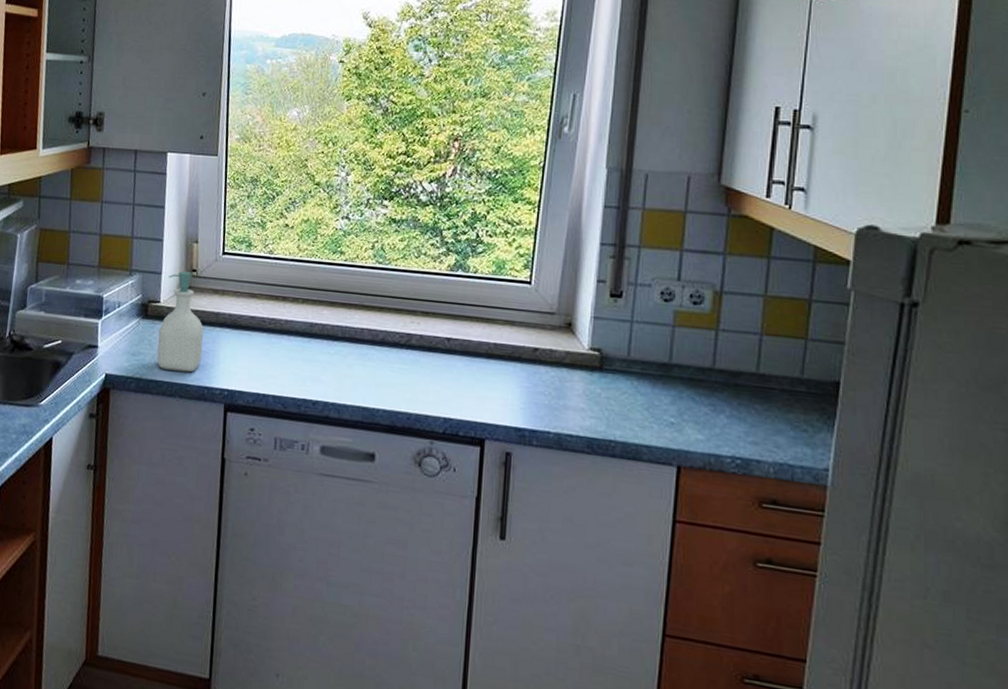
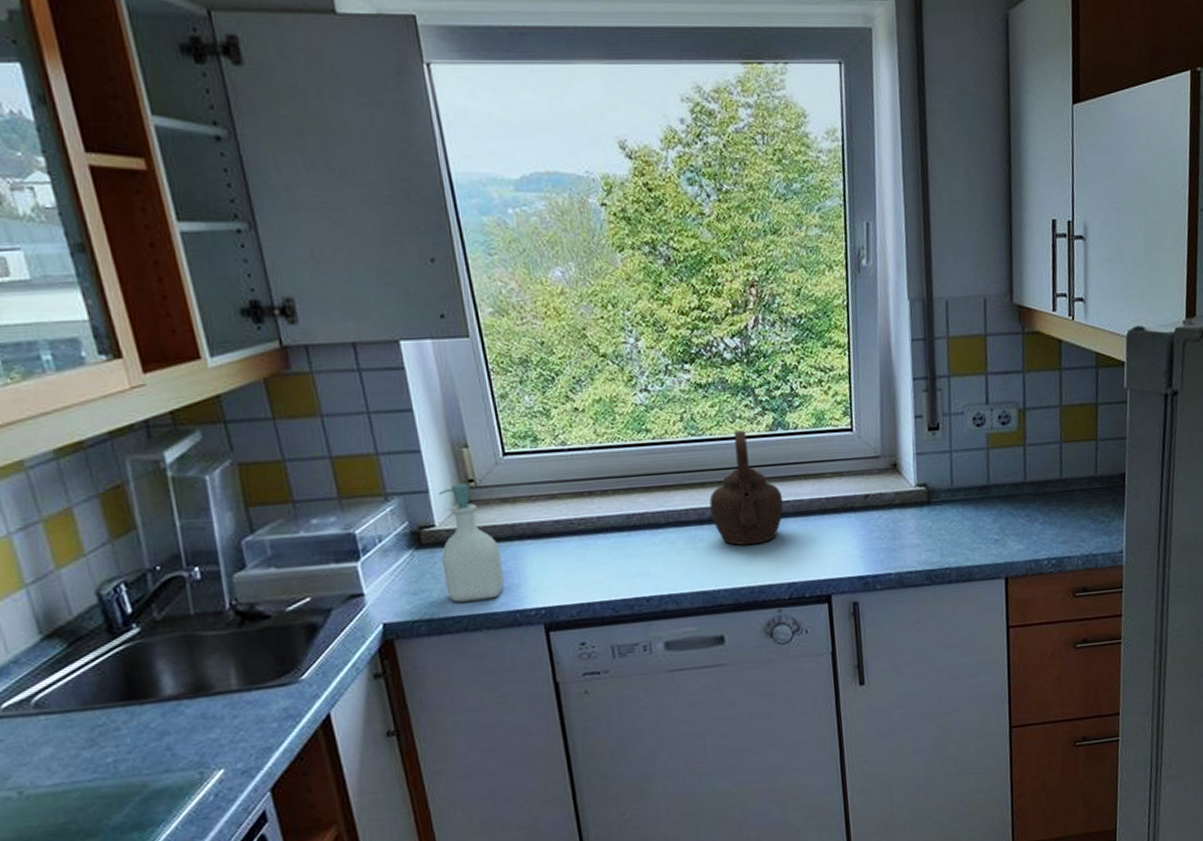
teapot: none [383,266,453,374] -> present [709,430,784,546]

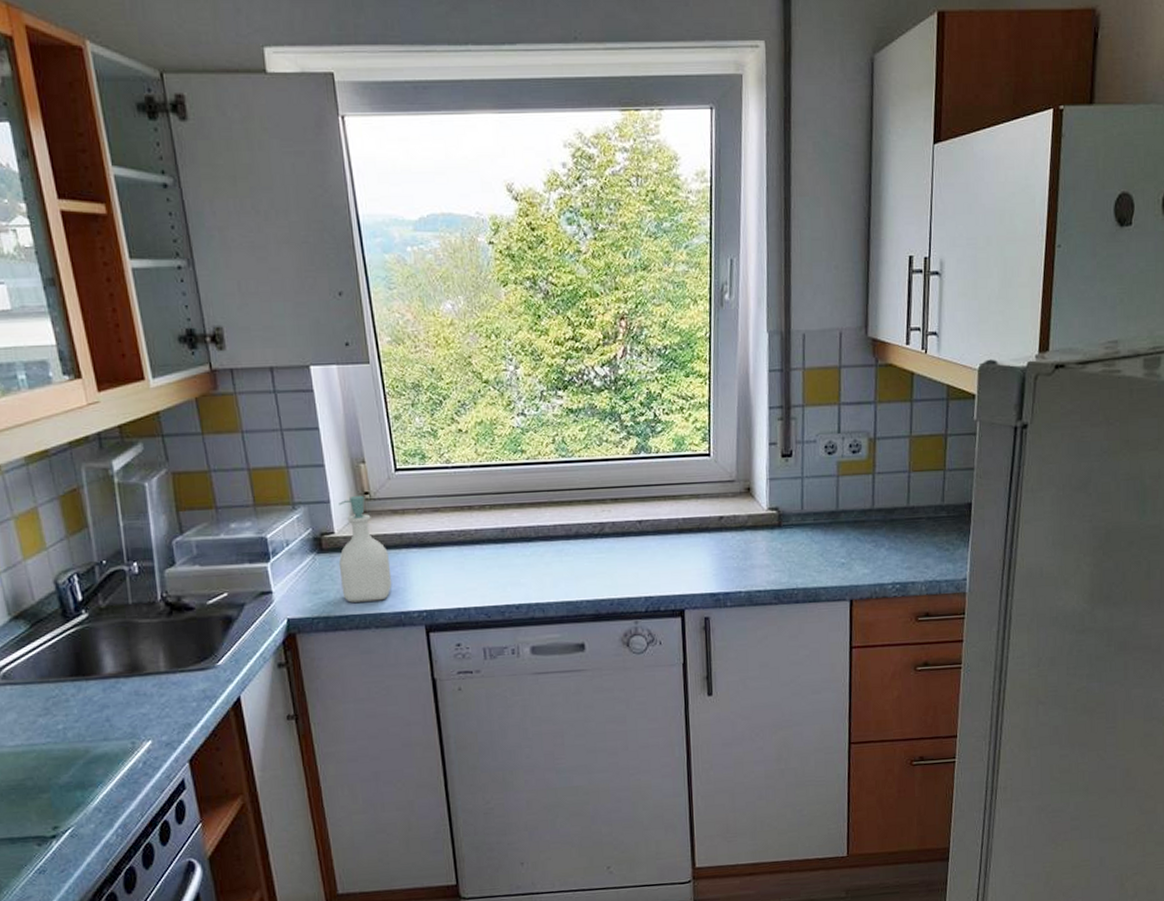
teapot: present [709,430,784,546] -> none [576,453,644,561]

